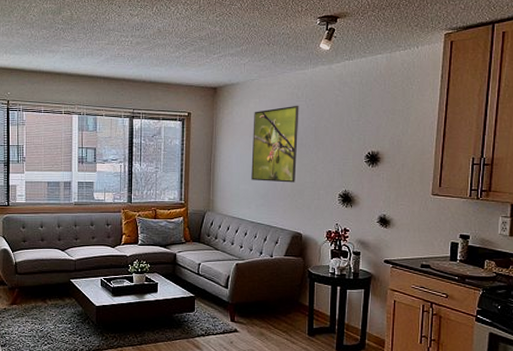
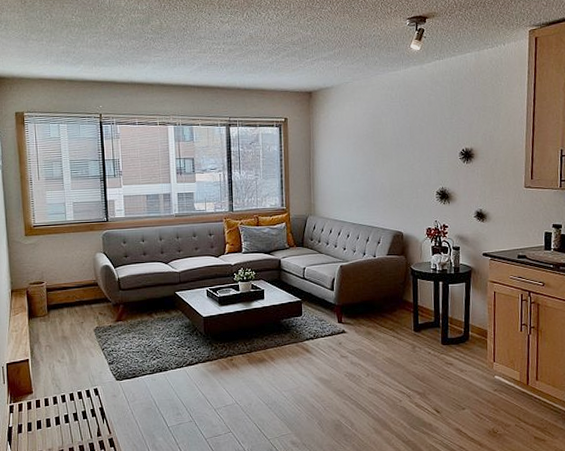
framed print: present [251,105,299,183] -> none [349,106,394,183]

